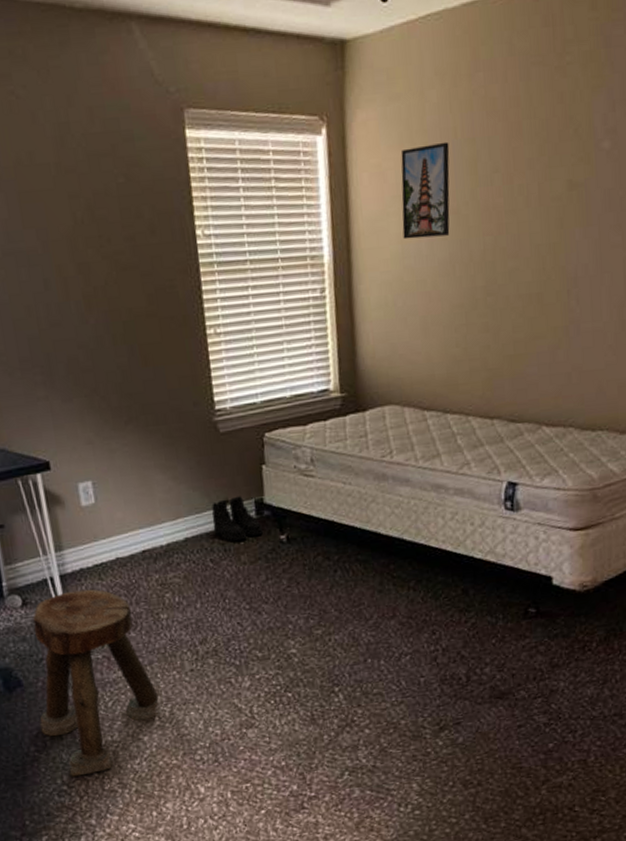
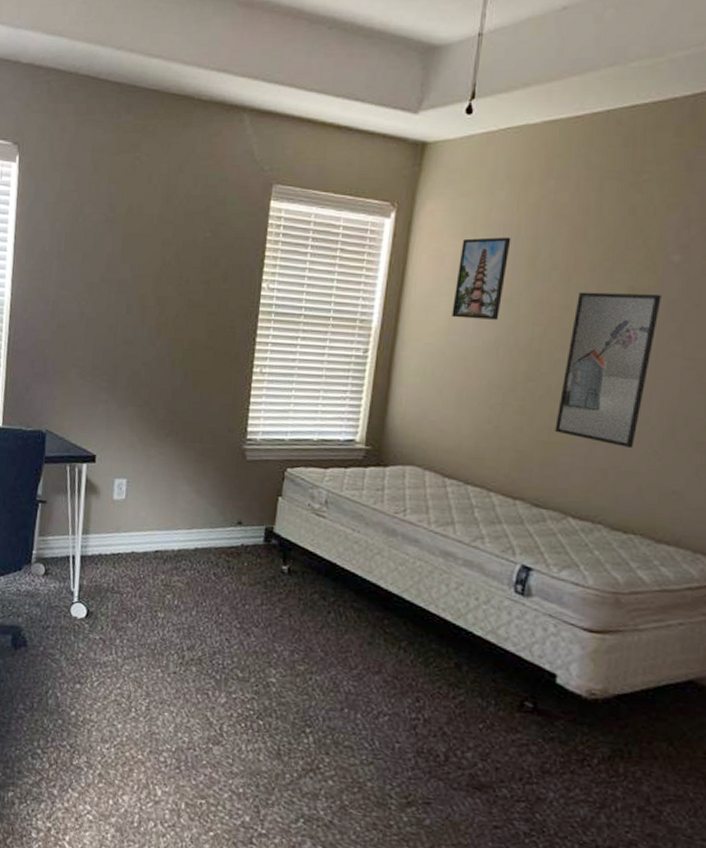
stool: present [33,589,161,777] -> none [32,571,140,746]
boots: present [211,496,263,541] -> none [222,520,267,562]
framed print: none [518,186,598,348] -> present [554,292,662,448]

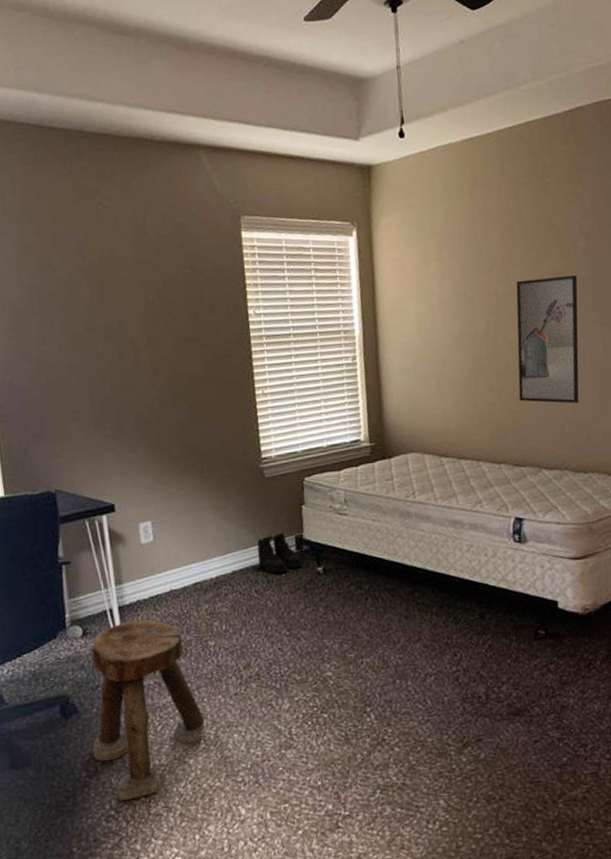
stool: none [32,571,140,746] -> present [91,619,206,802]
boots: none [222,520,267,562] -> present [257,533,302,574]
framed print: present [452,237,511,320] -> none [417,241,459,317]

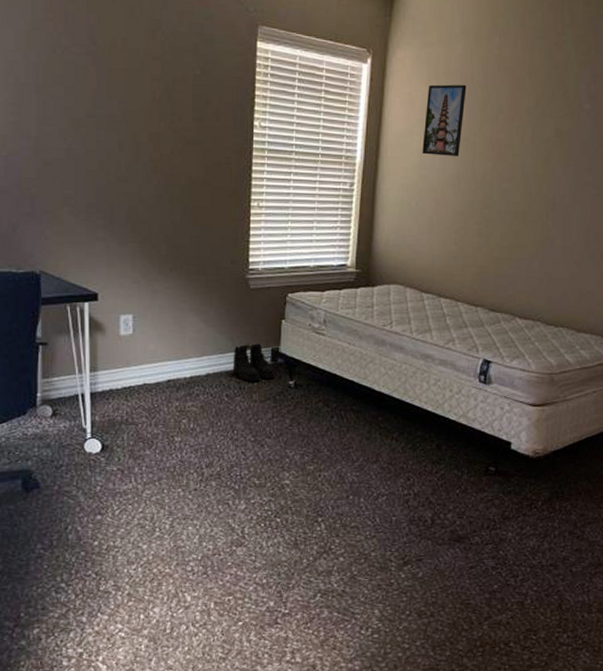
stool: present [91,619,206,802] -> none [50,408,162,576]
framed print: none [417,241,459,317] -> present [422,84,467,156]
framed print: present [516,275,579,404] -> none [504,133,578,259]

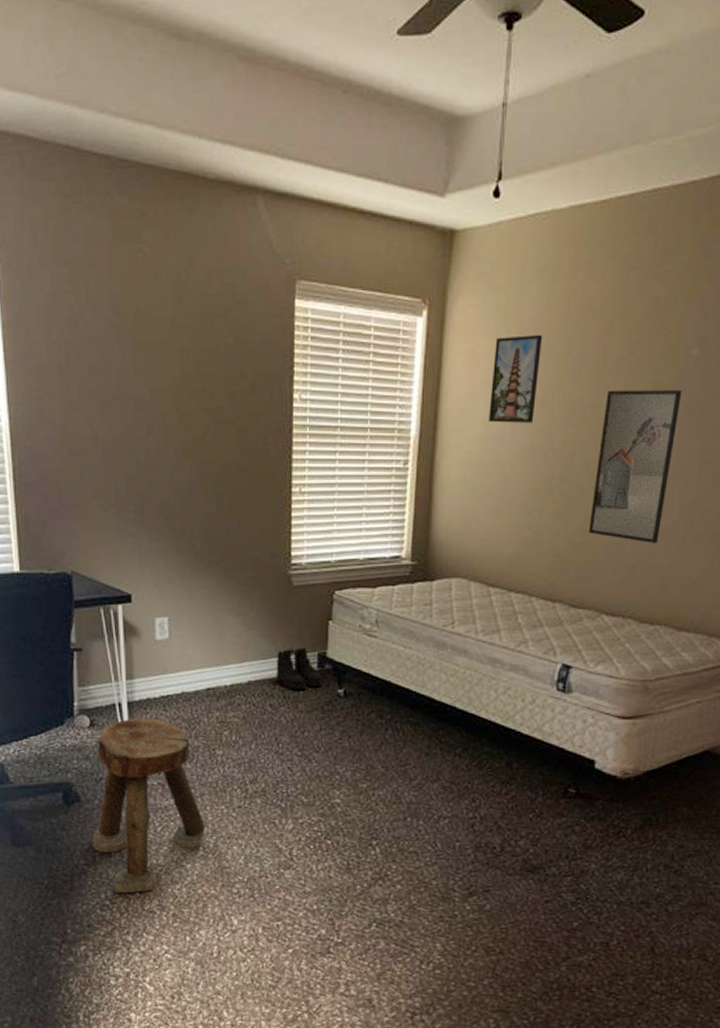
stool: none [50,408,162,576] -> present [92,718,205,894]
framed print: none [504,133,578,259] -> present [588,390,682,543]

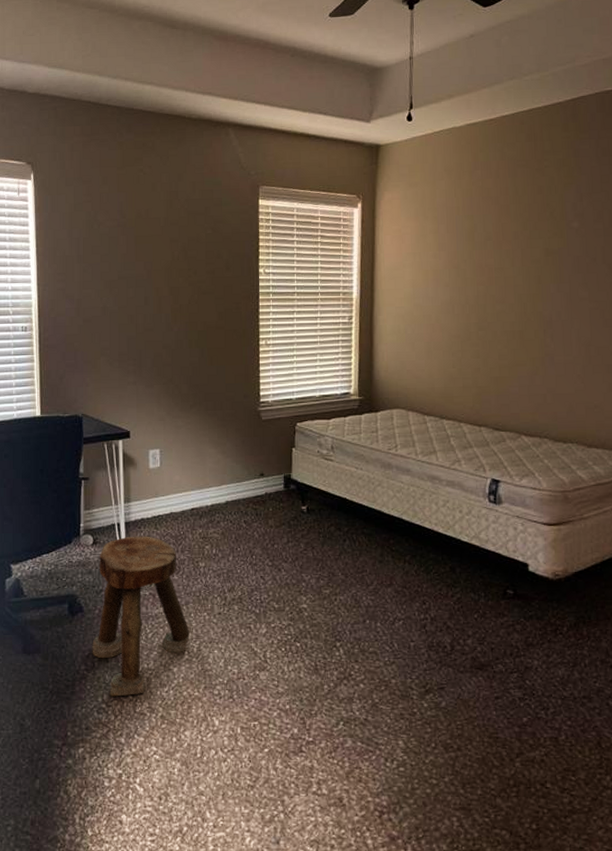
boots: present [276,647,322,689] -> none [249,471,288,507]
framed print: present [488,334,543,423] -> none [414,217,453,285]
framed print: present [588,390,682,543] -> none [503,254,569,375]

